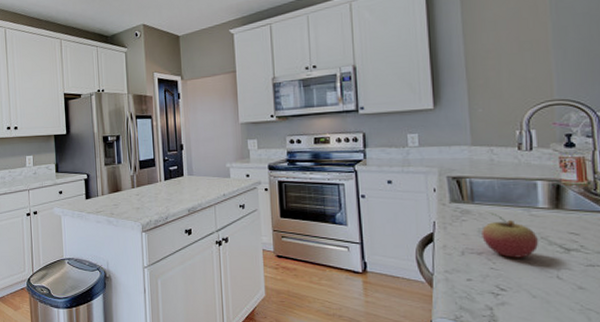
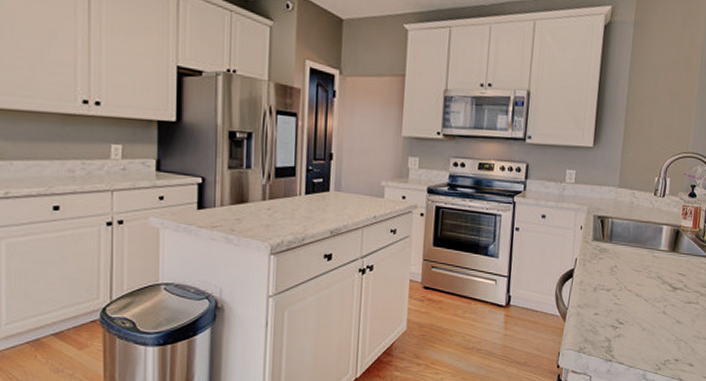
fruit: present [481,211,539,258] -> none [612,251,656,295]

